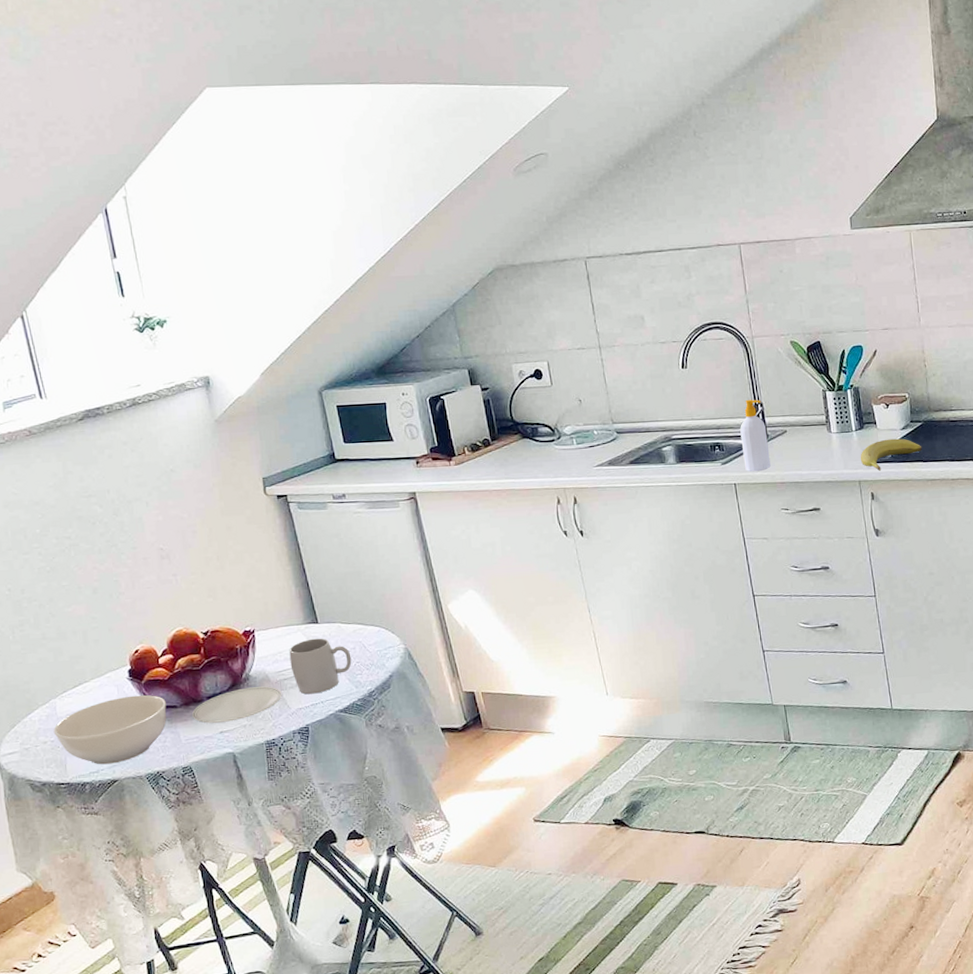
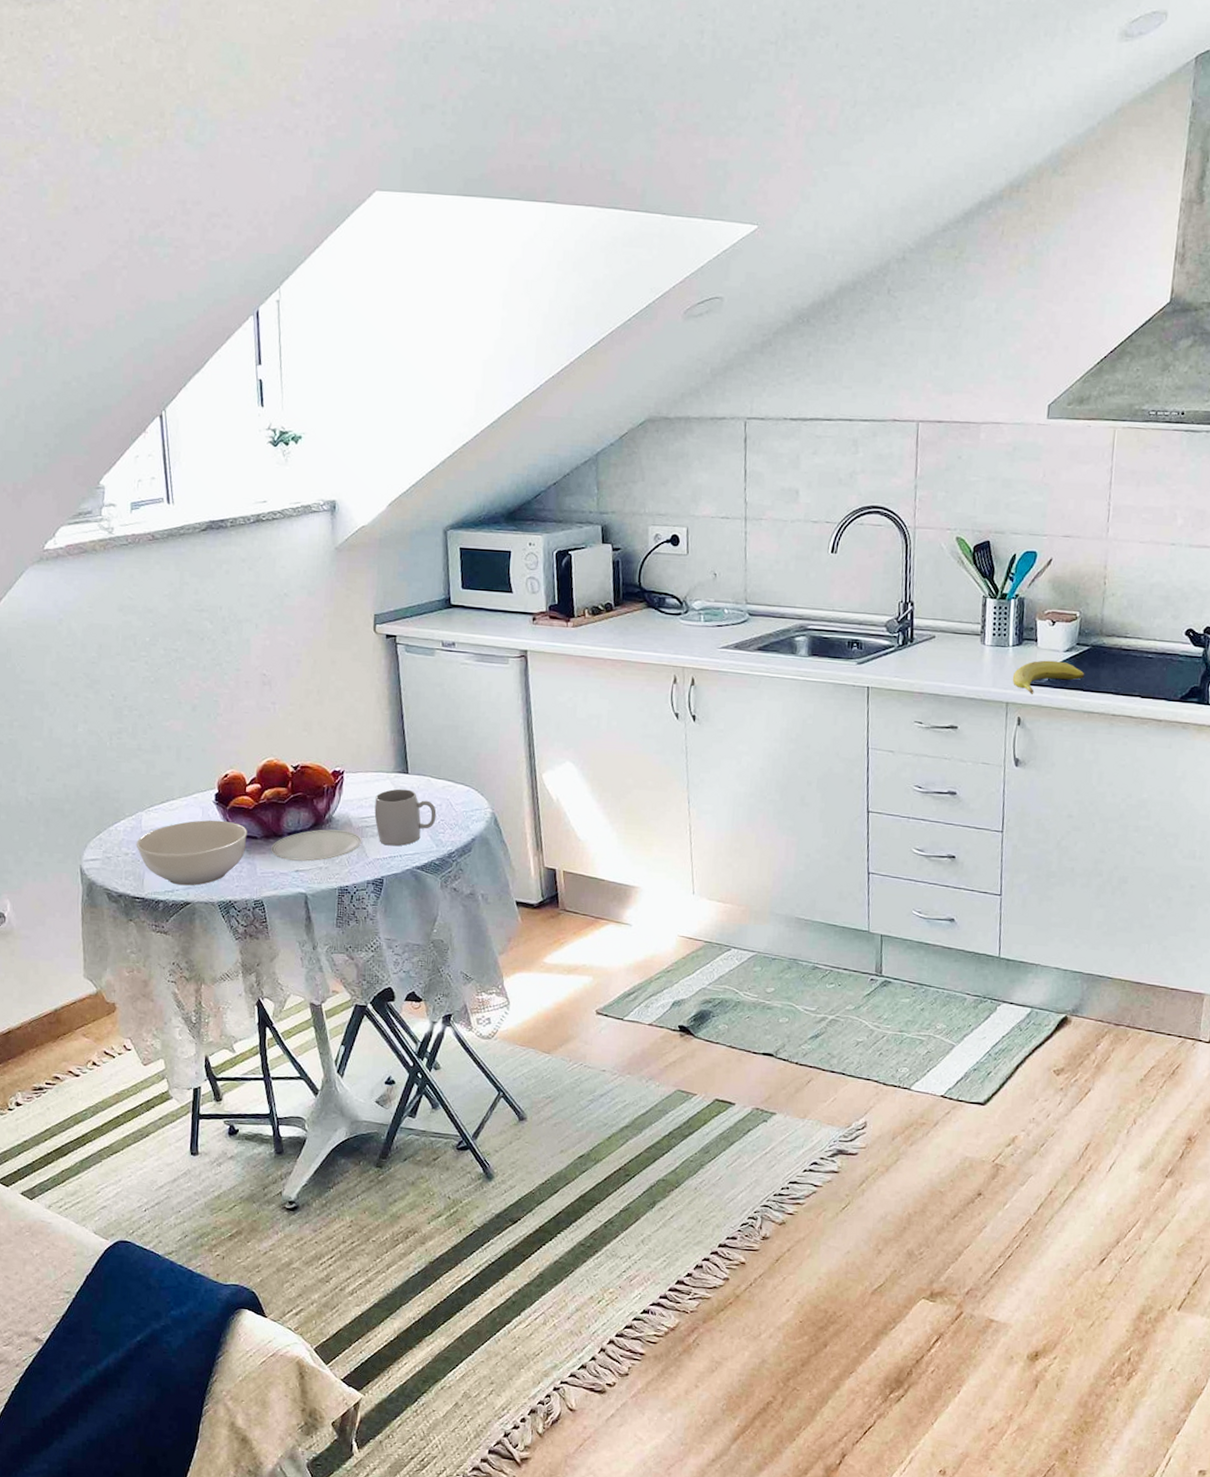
soap bottle: present [740,399,771,472] -> none [882,596,913,677]

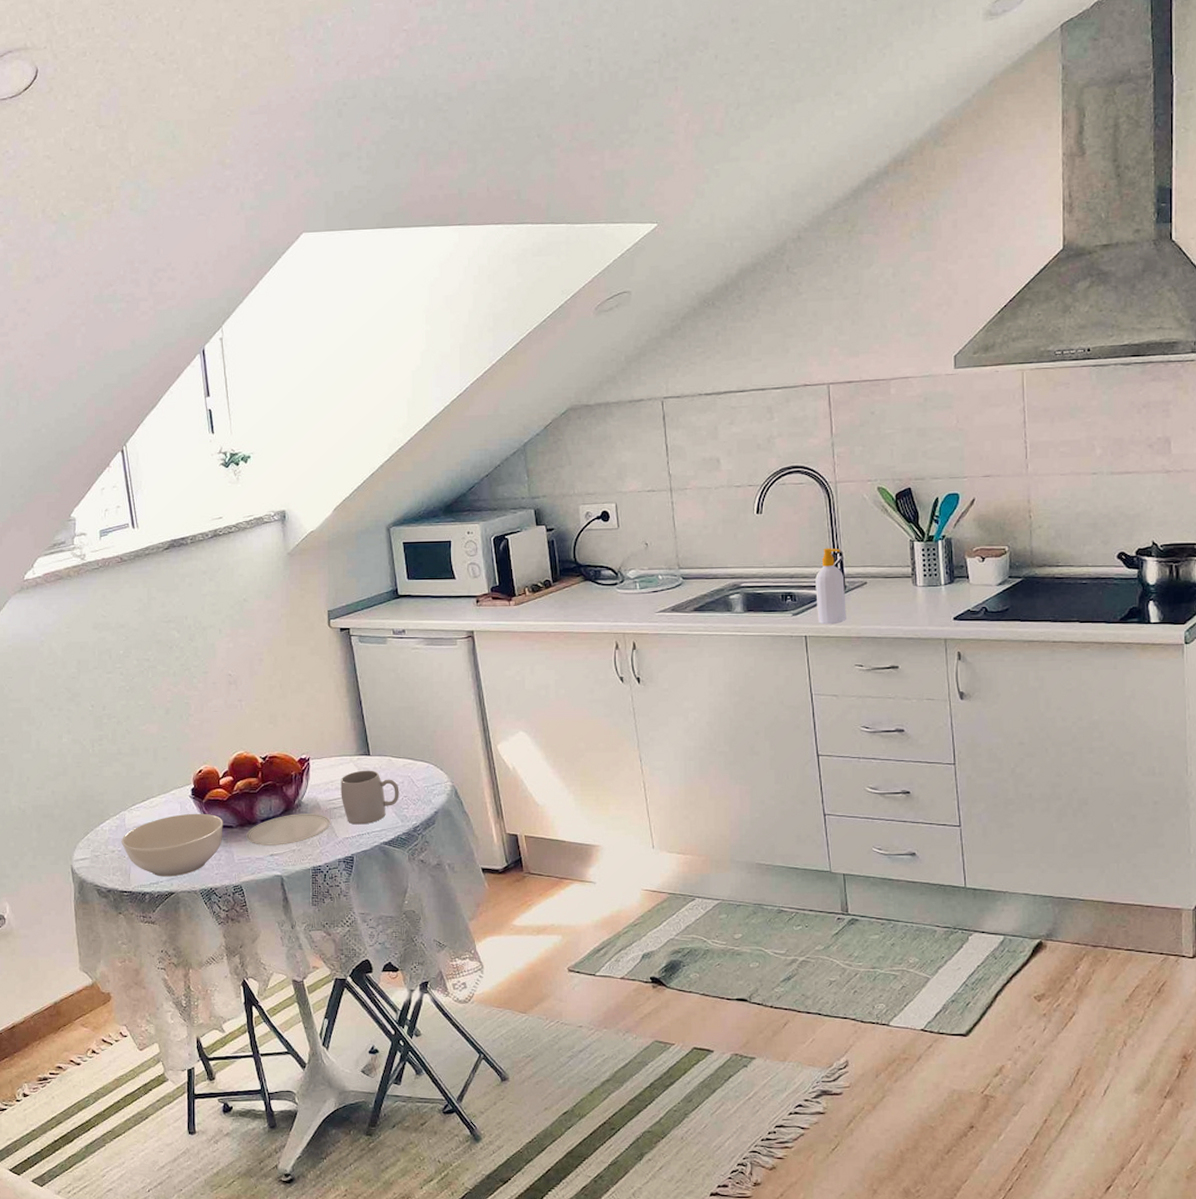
soap bottle: none [882,596,913,677] -> present [815,548,846,625]
fruit: present [1012,660,1085,696] -> none [948,595,1020,630]

